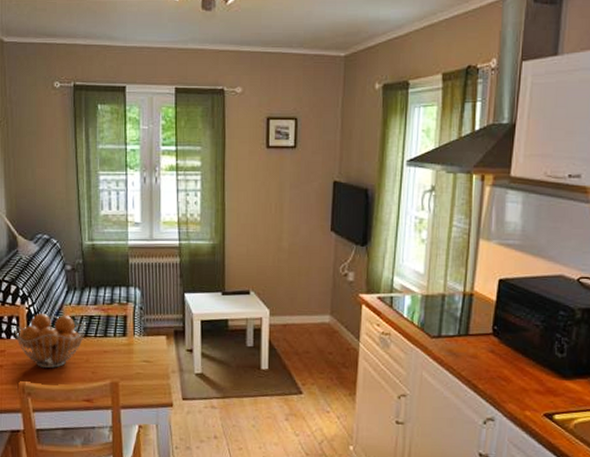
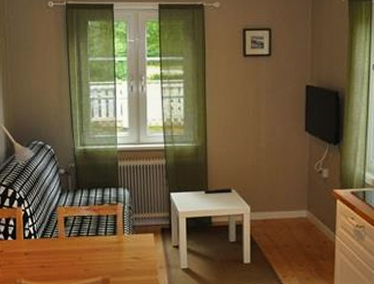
fruit basket: present [14,313,86,369] -> none [11,214,78,267]

